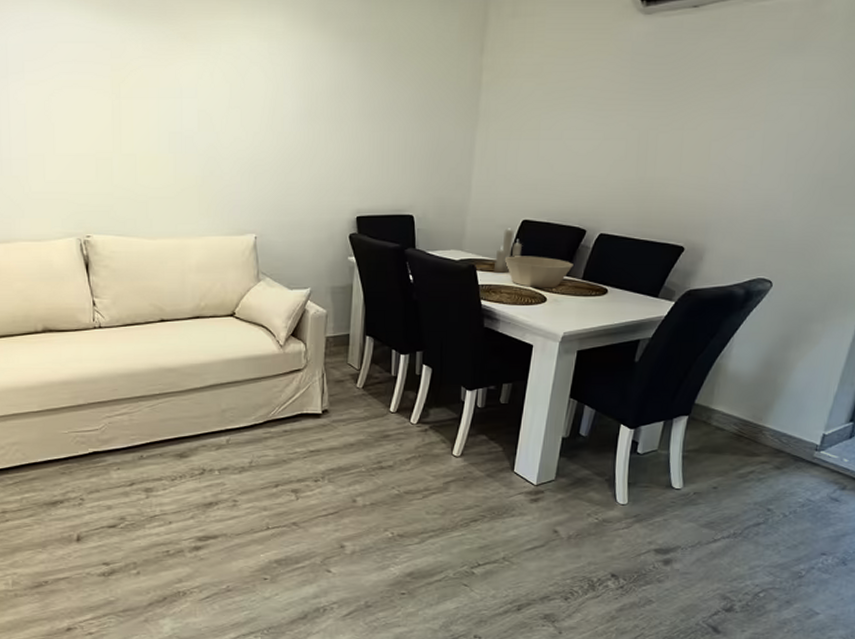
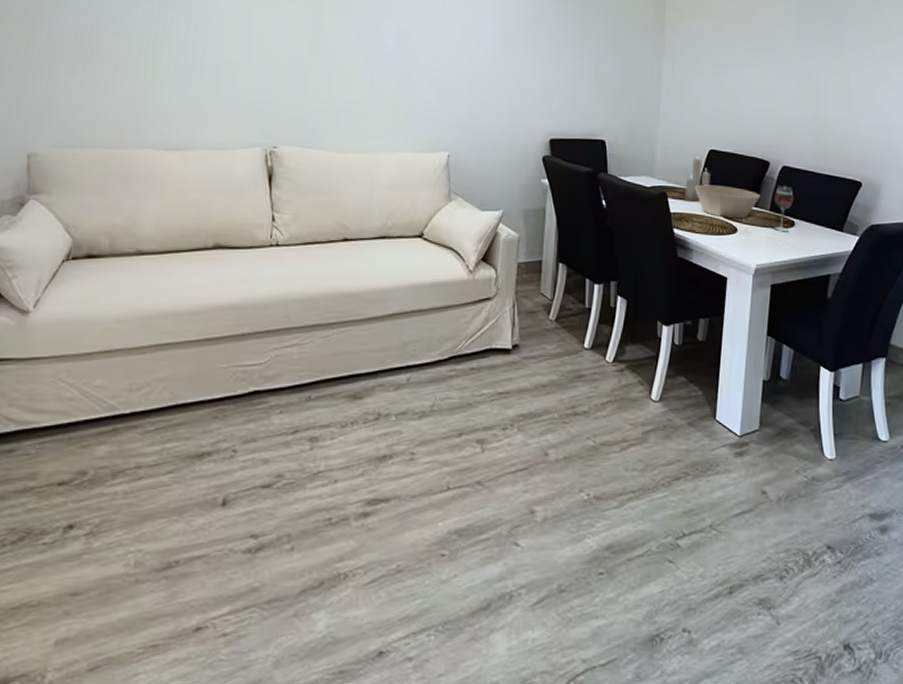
wineglass: none [585,253,609,300] -> present [774,185,794,232]

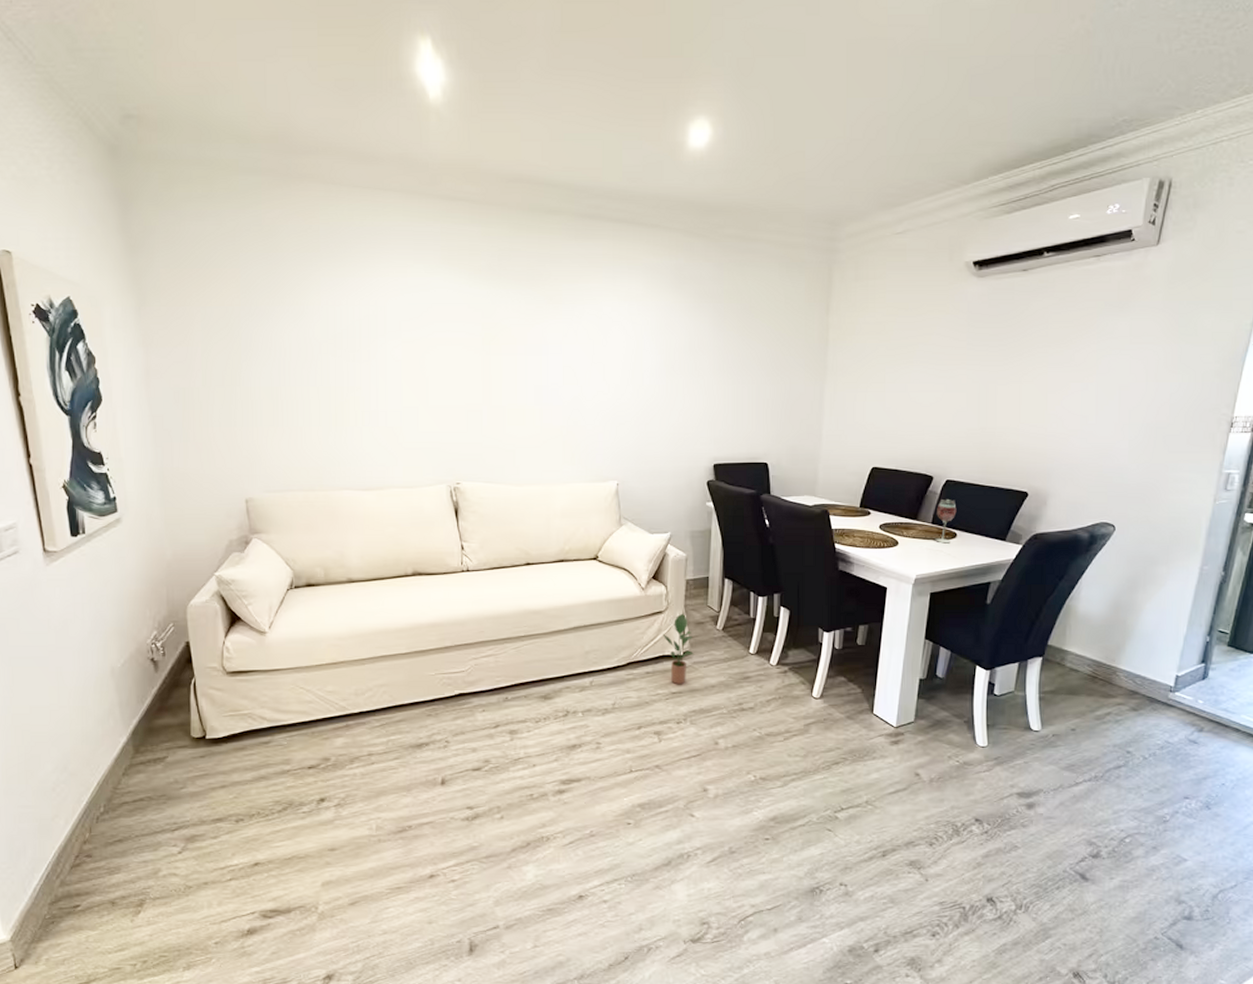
potted plant: none [490,300,524,384] -> present [662,613,694,685]
candle: present [684,157,710,202] -> none [846,475,872,517]
bowl: present [694,184,760,219] -> none [856,501,923,532]

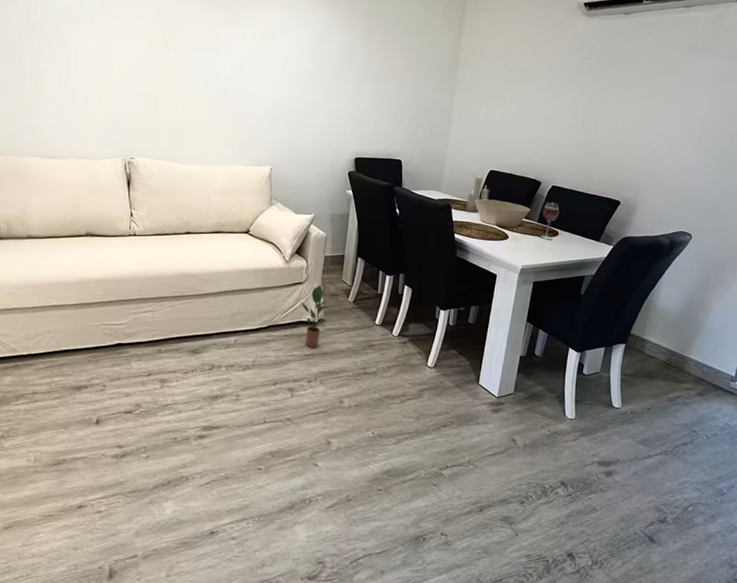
candle: none [846,475,872,517] -> present [465,176,489,213]
bowl: none [856,501,923,532] -> present [474,199,531,228]

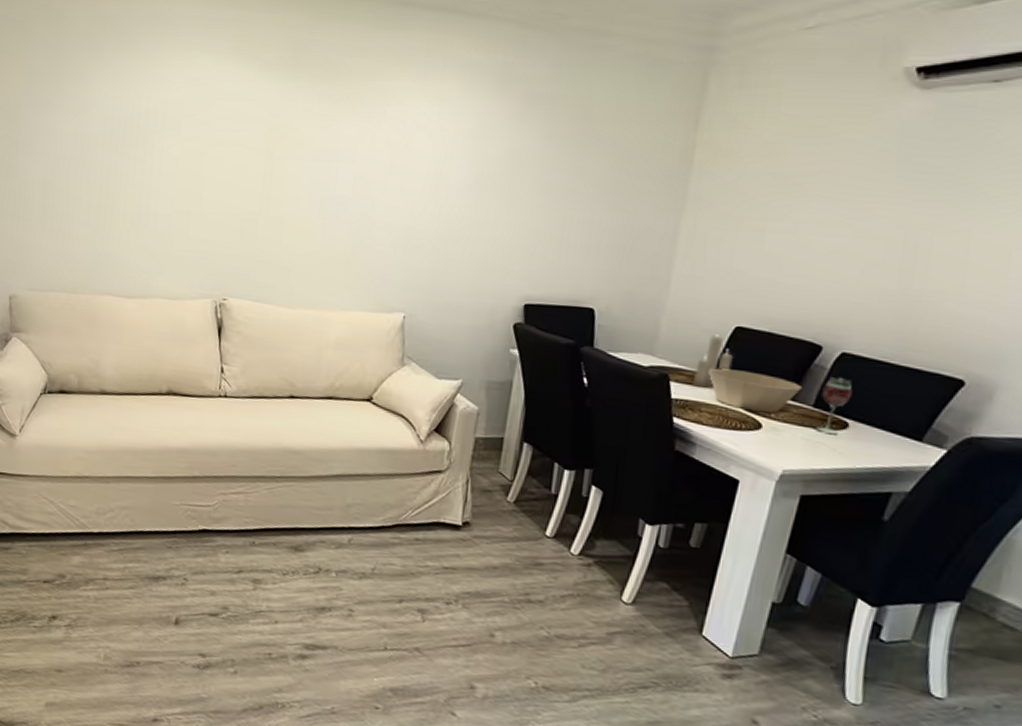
potted plant: present [301,285,327,348] -> none [439,476,476,560]

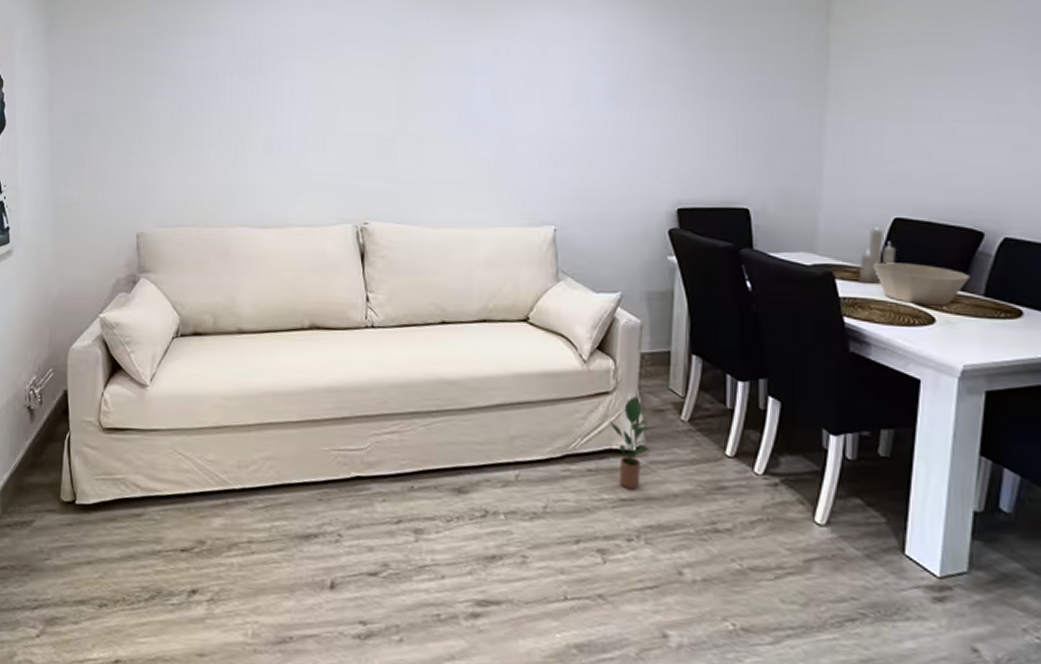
potted plant: none [439,476,476,560] -> present [609,396,650,490]
wineglass: present [815,376,853,435] -> none [990,262,1022,325]

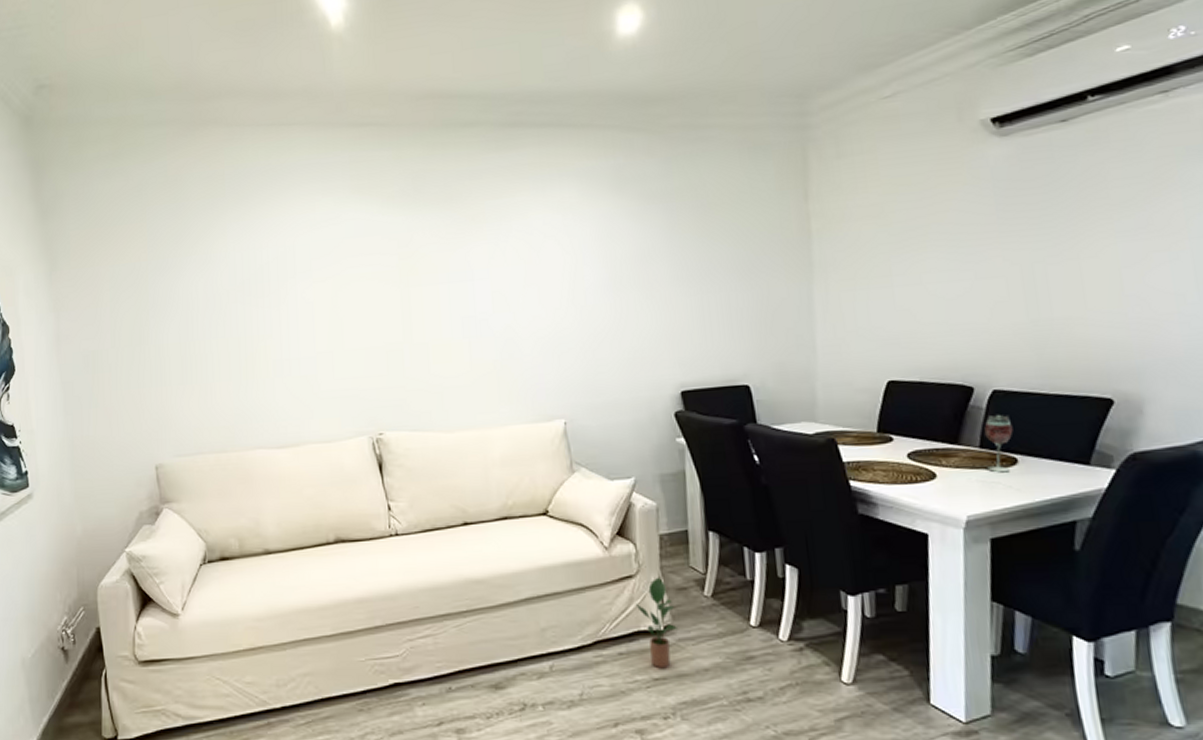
candle: present [858,227,896,284] -> none [859,391,893,447]
bowl: present [872,262,970,306] -> none [871,423,965,462]
wineglass: none [990,262,1022,325] -> present [984,414,1014,473]

